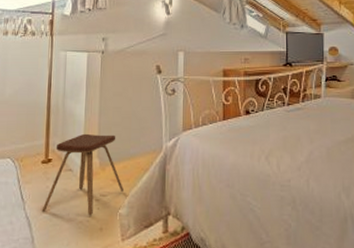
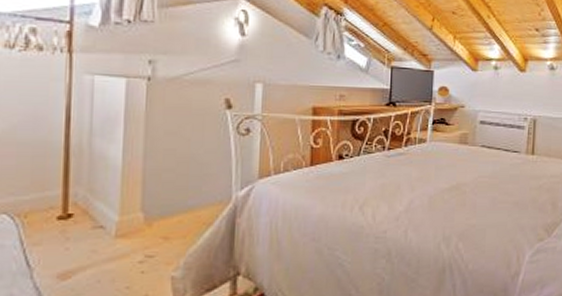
music stool: present [41,133,125,216] -> none [58,181,179,282]

